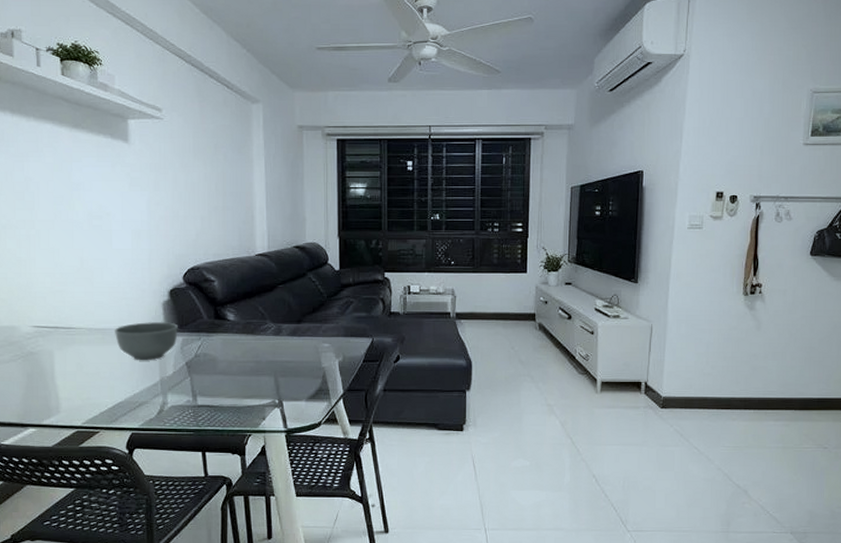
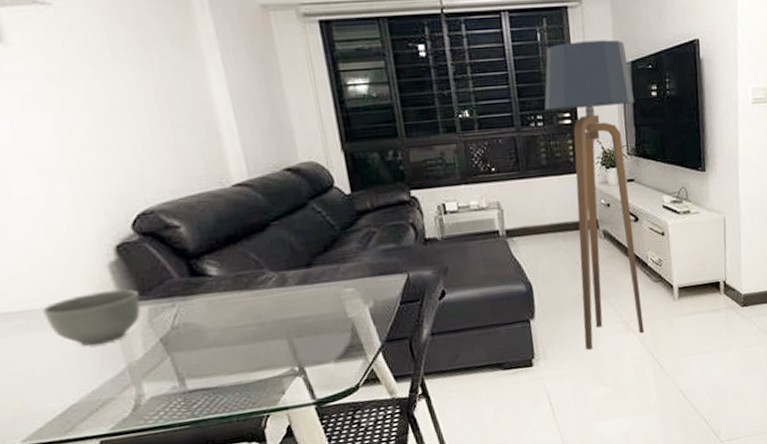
floor lamp: none [502,166,579,425] -> present [544,39,645,350]

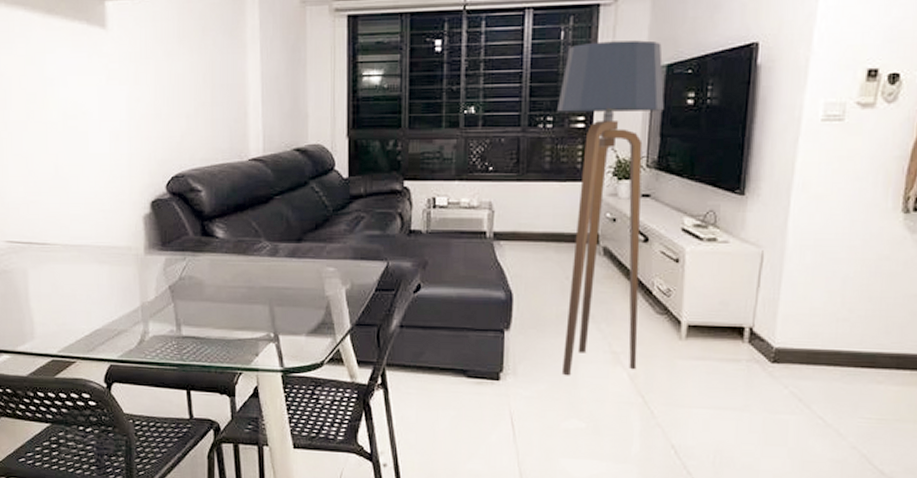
bowl: present [41,289,141,346] -> none [90,237,160,282]

